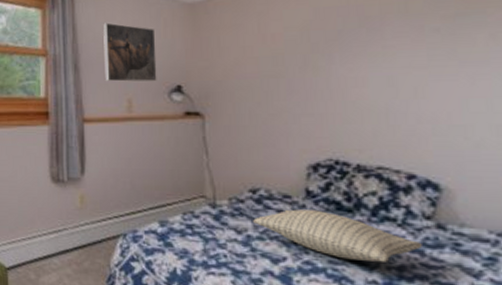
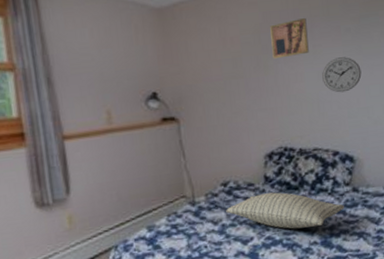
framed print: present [103,22,157,82] -> none [74,30,133,94]
wall art: none [323,15,376,59] -> present [270,18,309,59]
wall clock: none [394,61,456,104] -> present [322,57,362,93]

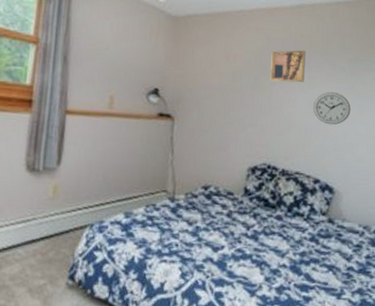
pillow: present [226,192,344,229] -> none [202,204,318,249]

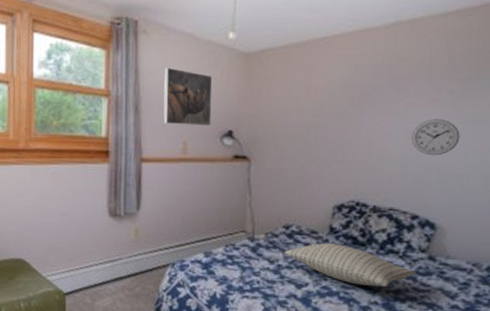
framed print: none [91,21,142,83] -> present [163,67,213,127]
pillow: none [202,204,318,249] -> present [284,243,416,287]
wall art: present [270,50,306,83] -> none [358,75,403,113]

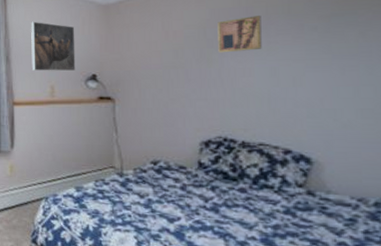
pillow: present [284,243,416,287] -> none [154,178,294,222]
wall art: none [358,75,403,113] -> present [218,16,262,53]
wall clock: present [411,119,460,156] -> none [276,55,329,91]

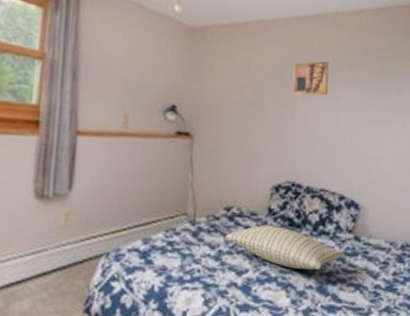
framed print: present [31,21,76,72] -> none [103,33,157,100]
pillow: none [154,178,294,222] -> present [225,225,344,269]

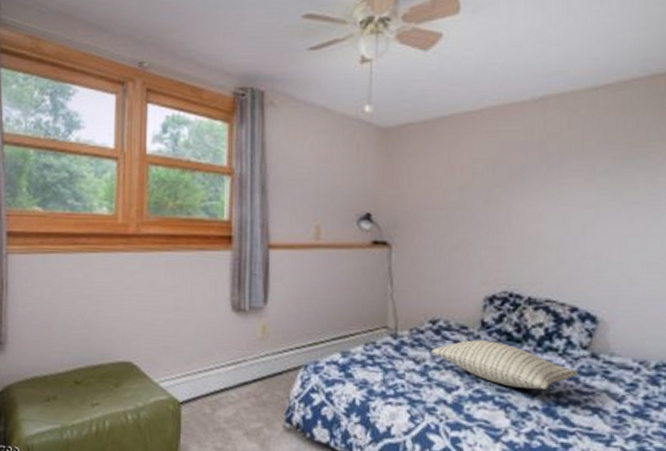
wall art: present [292,61,329,96] -> none [508,153,554,194]

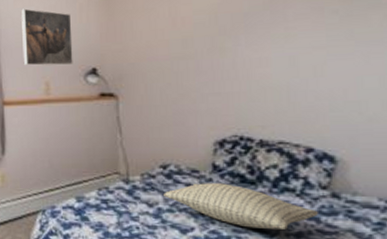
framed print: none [293,143,348,209] -> present [21,8,73,66]

